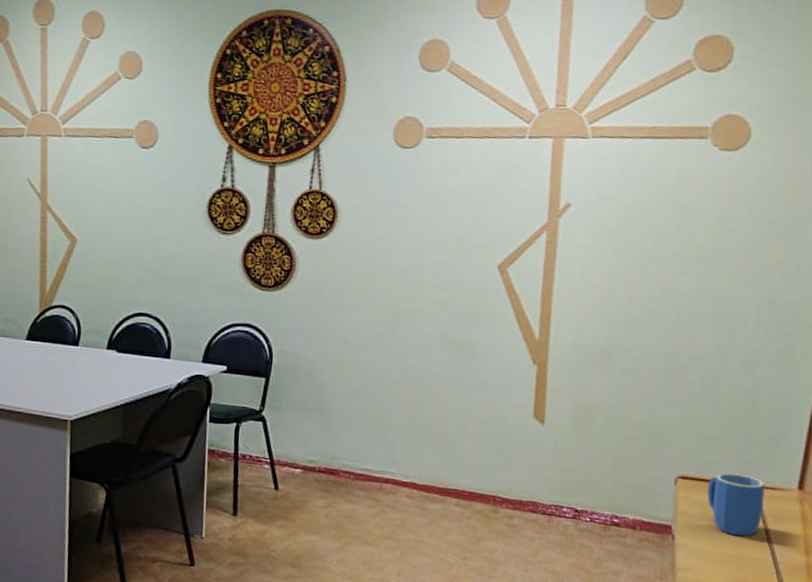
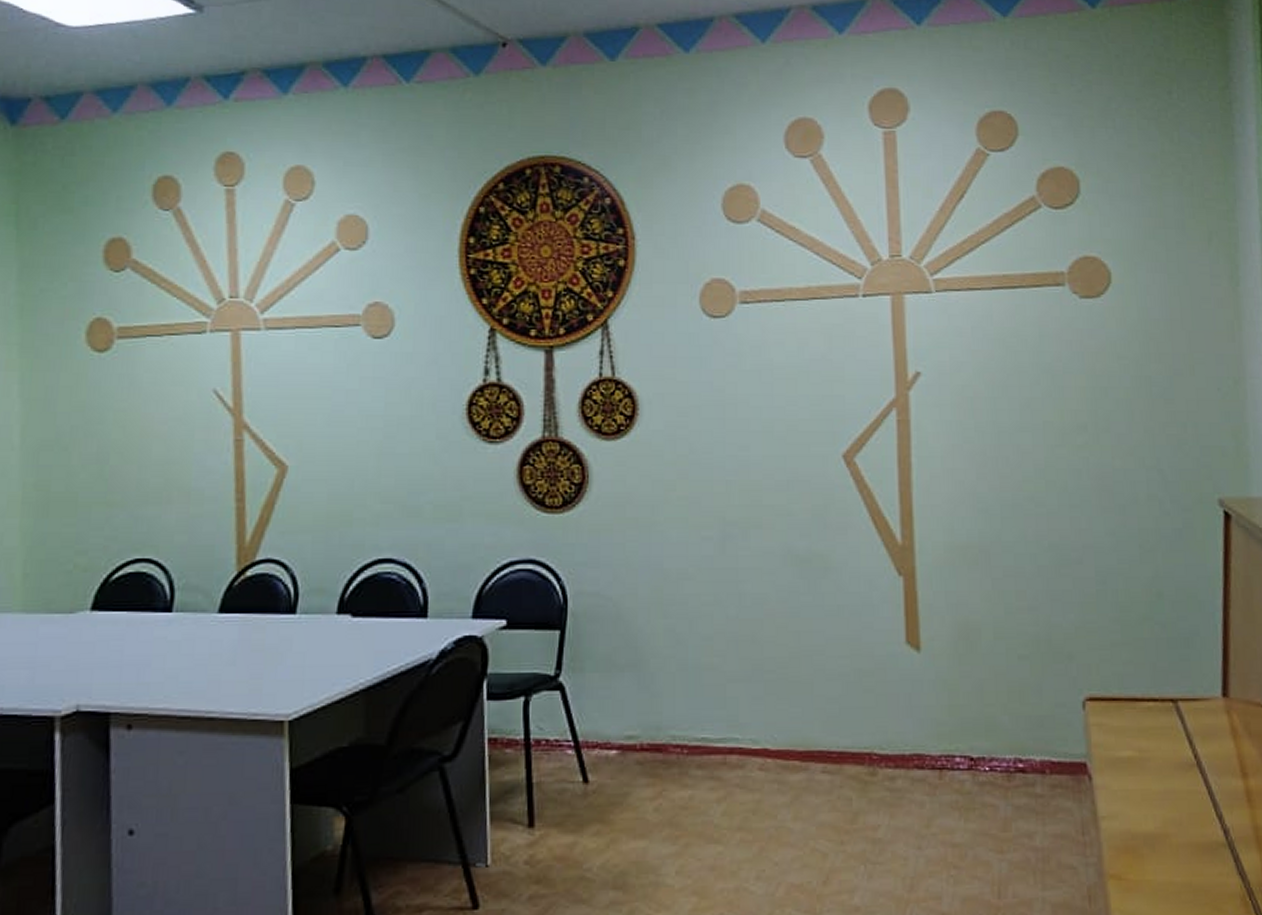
mug: present [707,472,765,537] -> none [1121,686,1188,766]

